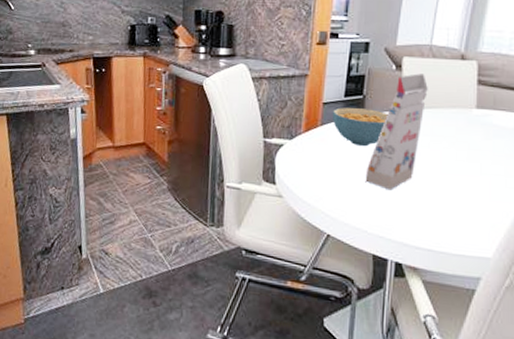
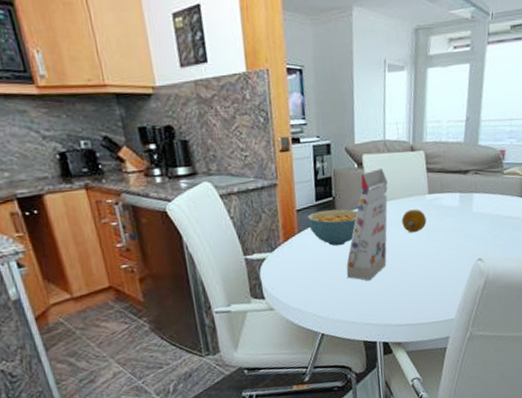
fruit: none [439,122,469,149] -> present [401,209,427,233]

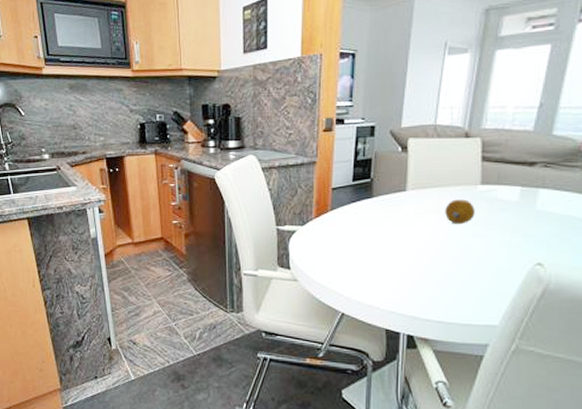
cereal bowl: present [306,209,358,246] -> none [341,192,396,228]
gift box: present [346,169,388,281] -> none [376,154,433,268]

